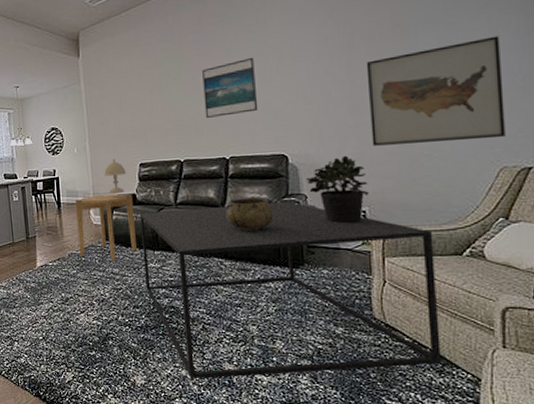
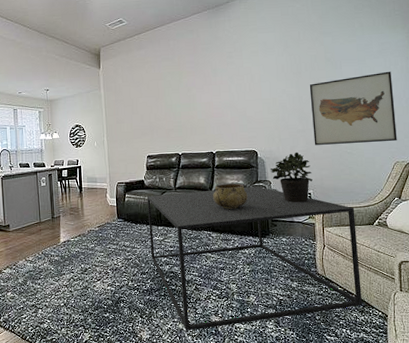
side table: present [75,194,137,261] -> none [95,180,144,236]
table lamp: present [83,159,126,197] -> none [101,152,136,183]
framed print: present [202,57,259,118] -> none [195,76,236,121]

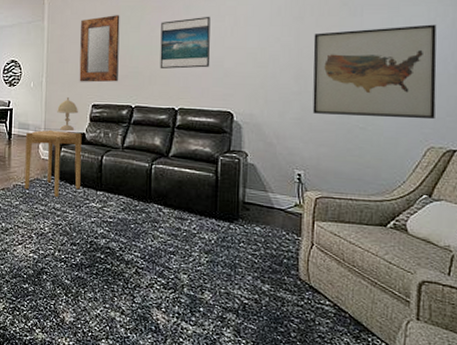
side table: none [95,180,144,236] -> present [24,129,82,197]
table lamp: none [101,152,136,183] -> present [35,97,78,132]
home mirror: none [131,80,166,138] -> present [79,15,120,83]
coffee table: present [146,186,362,331] -> none [85,152,361,330]
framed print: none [195,76,236,121] -> present [160,16,211,69]
decorative bowl: present [213,183,248,209] -> none [169,149,215,182]
potted plant: present [270,152,313,203] -> none [248,119,305,185]

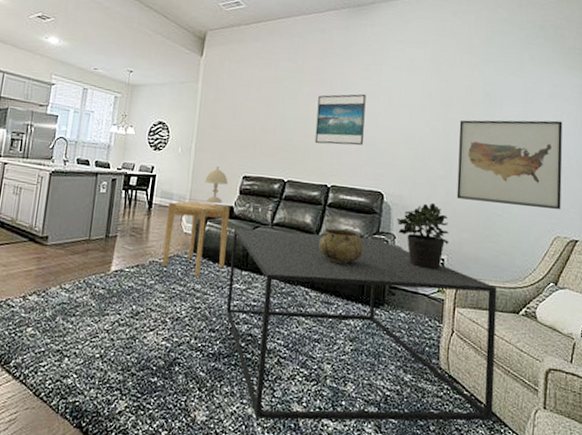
home mirror: present [79,15,120,83] -> none [231,83,278,154]
coffee table: none [85,152,361,330] -> present [226,228,497,421]
decorative bowl: none [169,149,215,182] -> present [318,228,364,264]
potted plant: none [248,119,305,185] -> present [396,202,449,270]

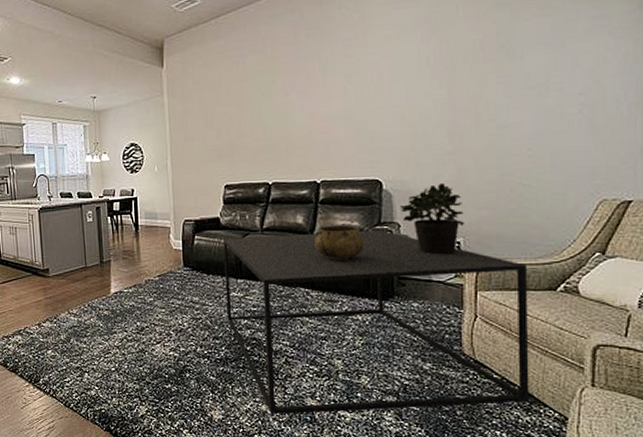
side table: present [162,201,230,277] -> none [154,217,219,289]
table lamp: present [179,166,228,204] -> none [163,180,210,220]
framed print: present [314,93,366,146] -> none [295,74,353,138]
wall art: present [456,120,563,210] -> none [468,61,608,174]

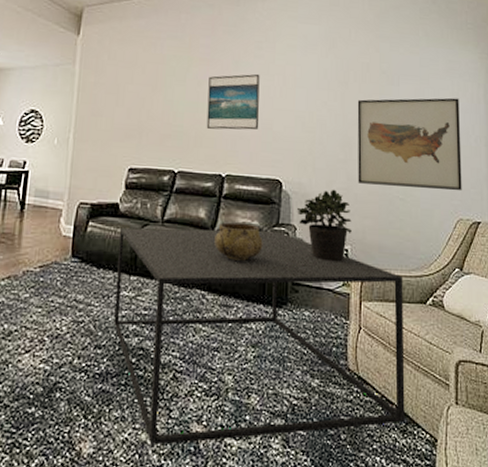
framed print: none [295,74,353,138] -> present [206,73,260,130]
wall art: none [468,61,608,174] -> present [357,98,462,191]

